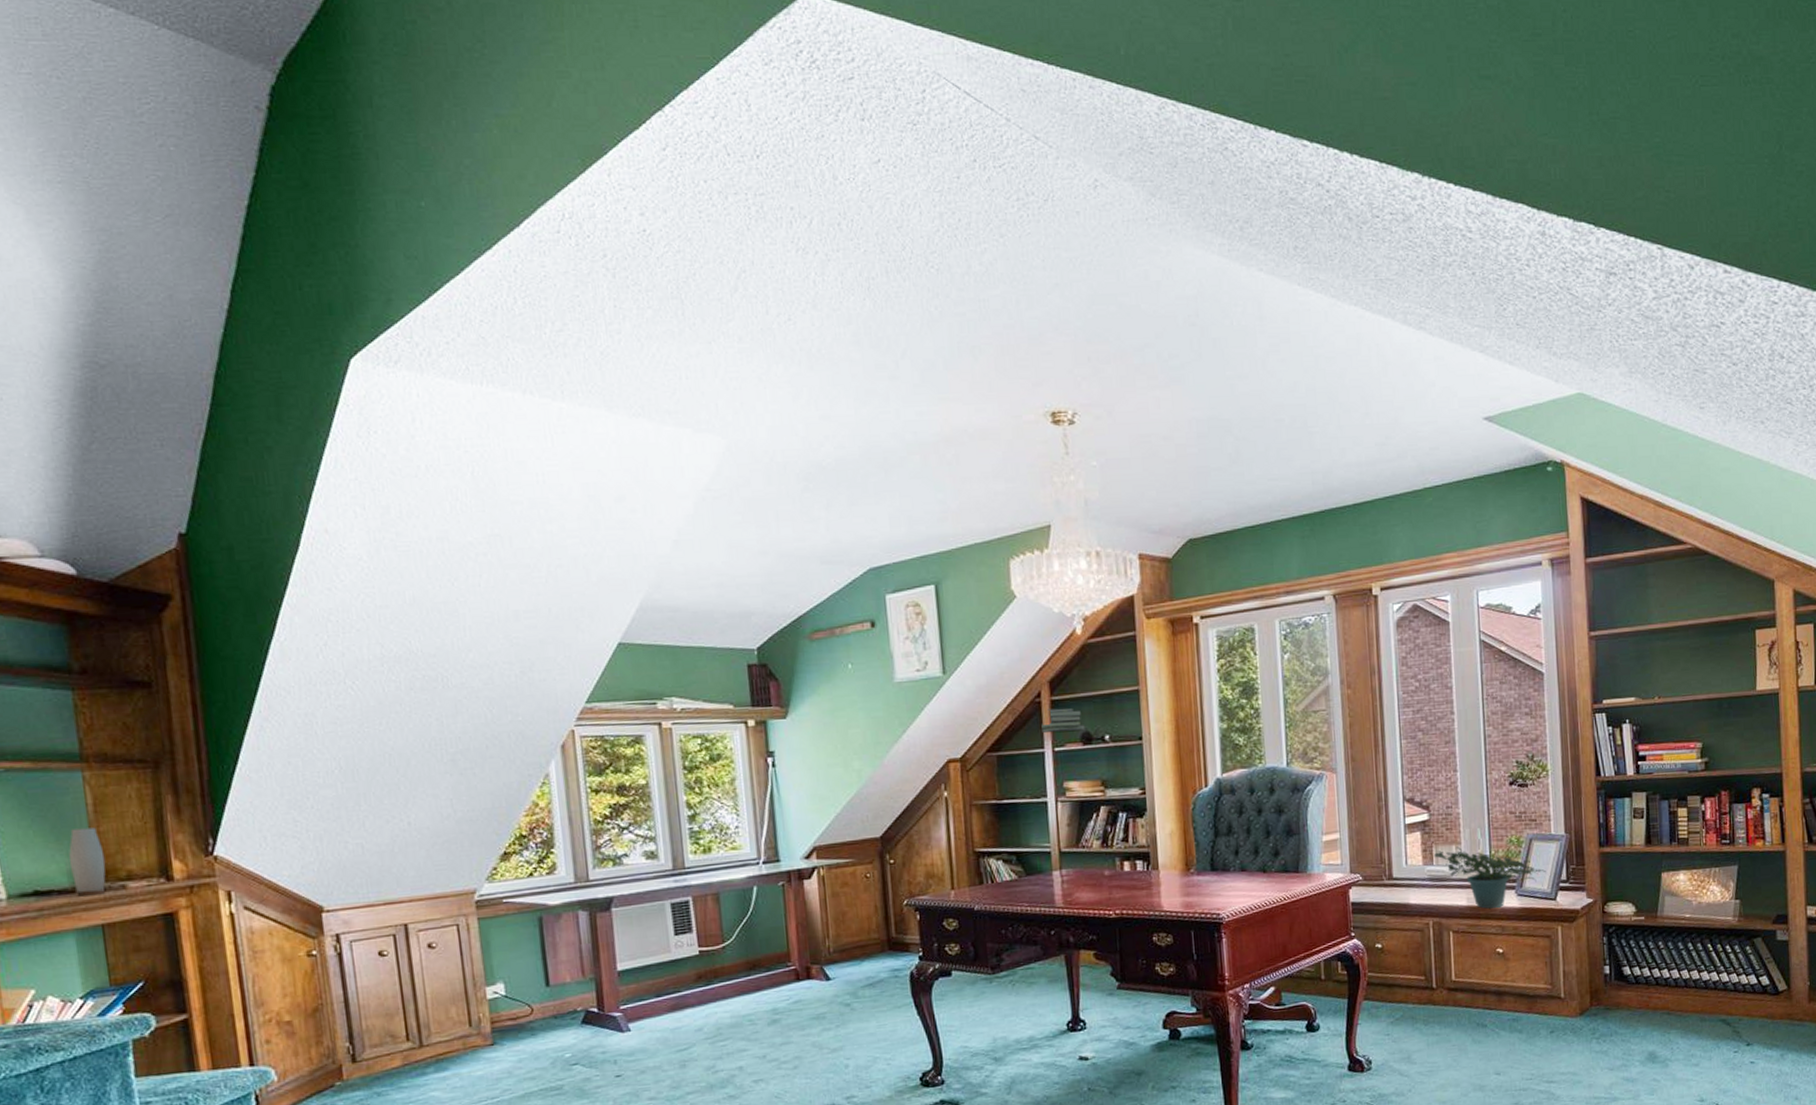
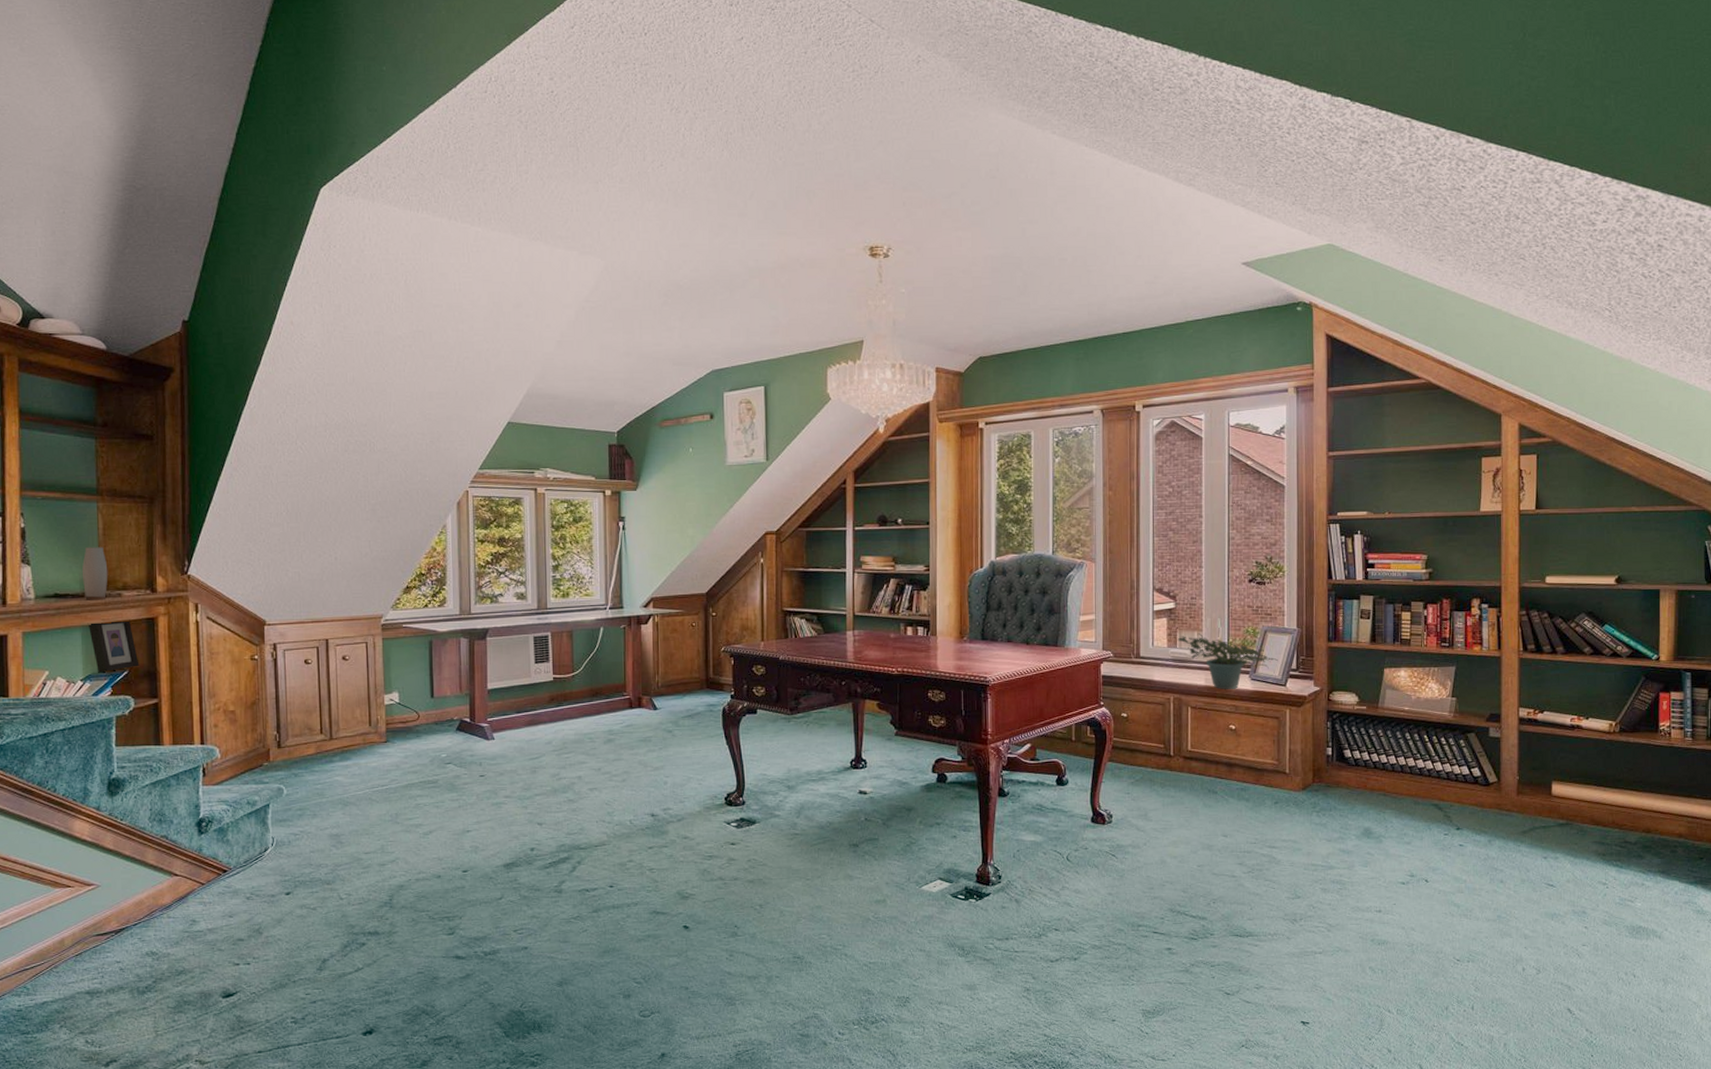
picture frame: none [82,917,159,987] -> present [87,619,140,673]
books: present [1041,708,1085,733] -> none [845,494,881,515]

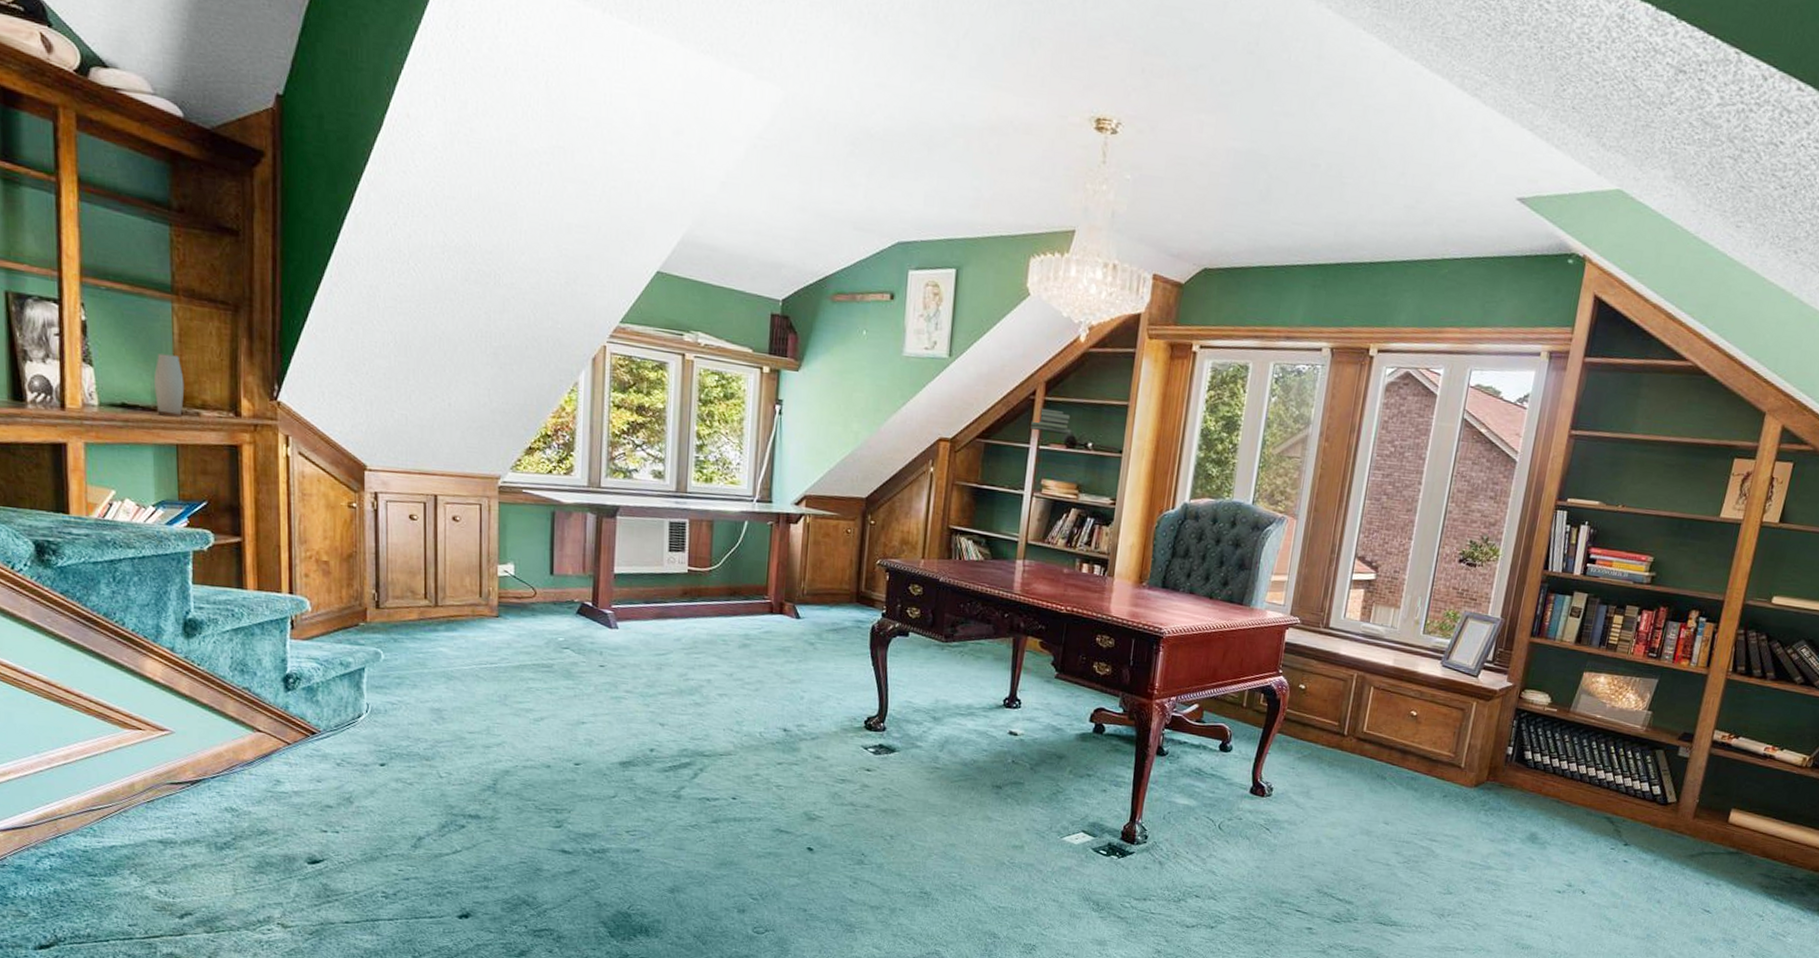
picture frame: present [87,619,140,673] -> none [160,441,220,501]
books: none [845,494,881,515] -> present [1031,408,1071,435]
potted plant: present [1177,633,1278,689] -> none [1371,610,1475,674]

